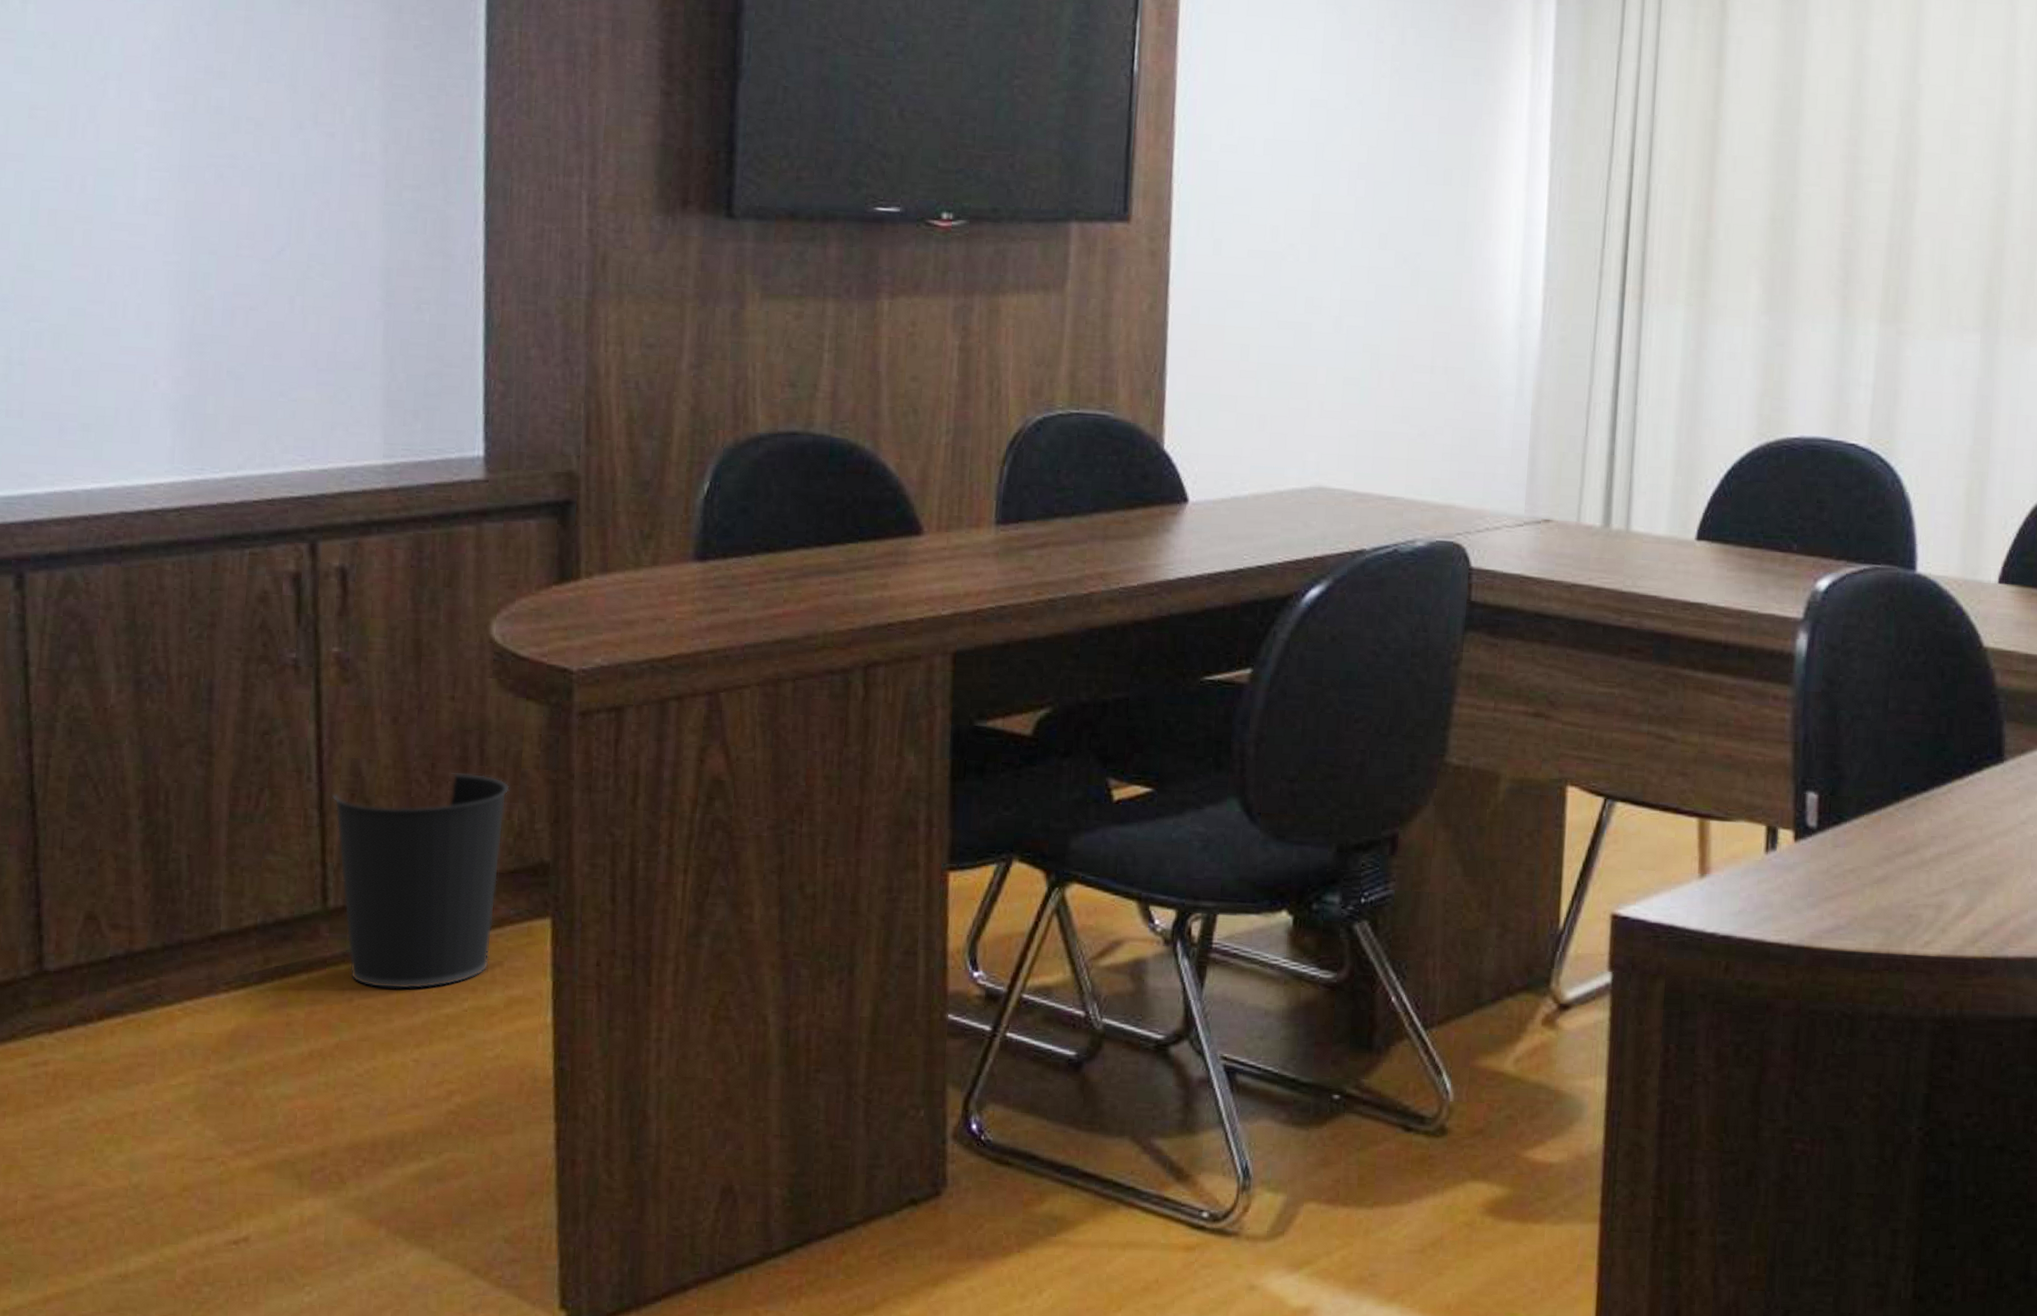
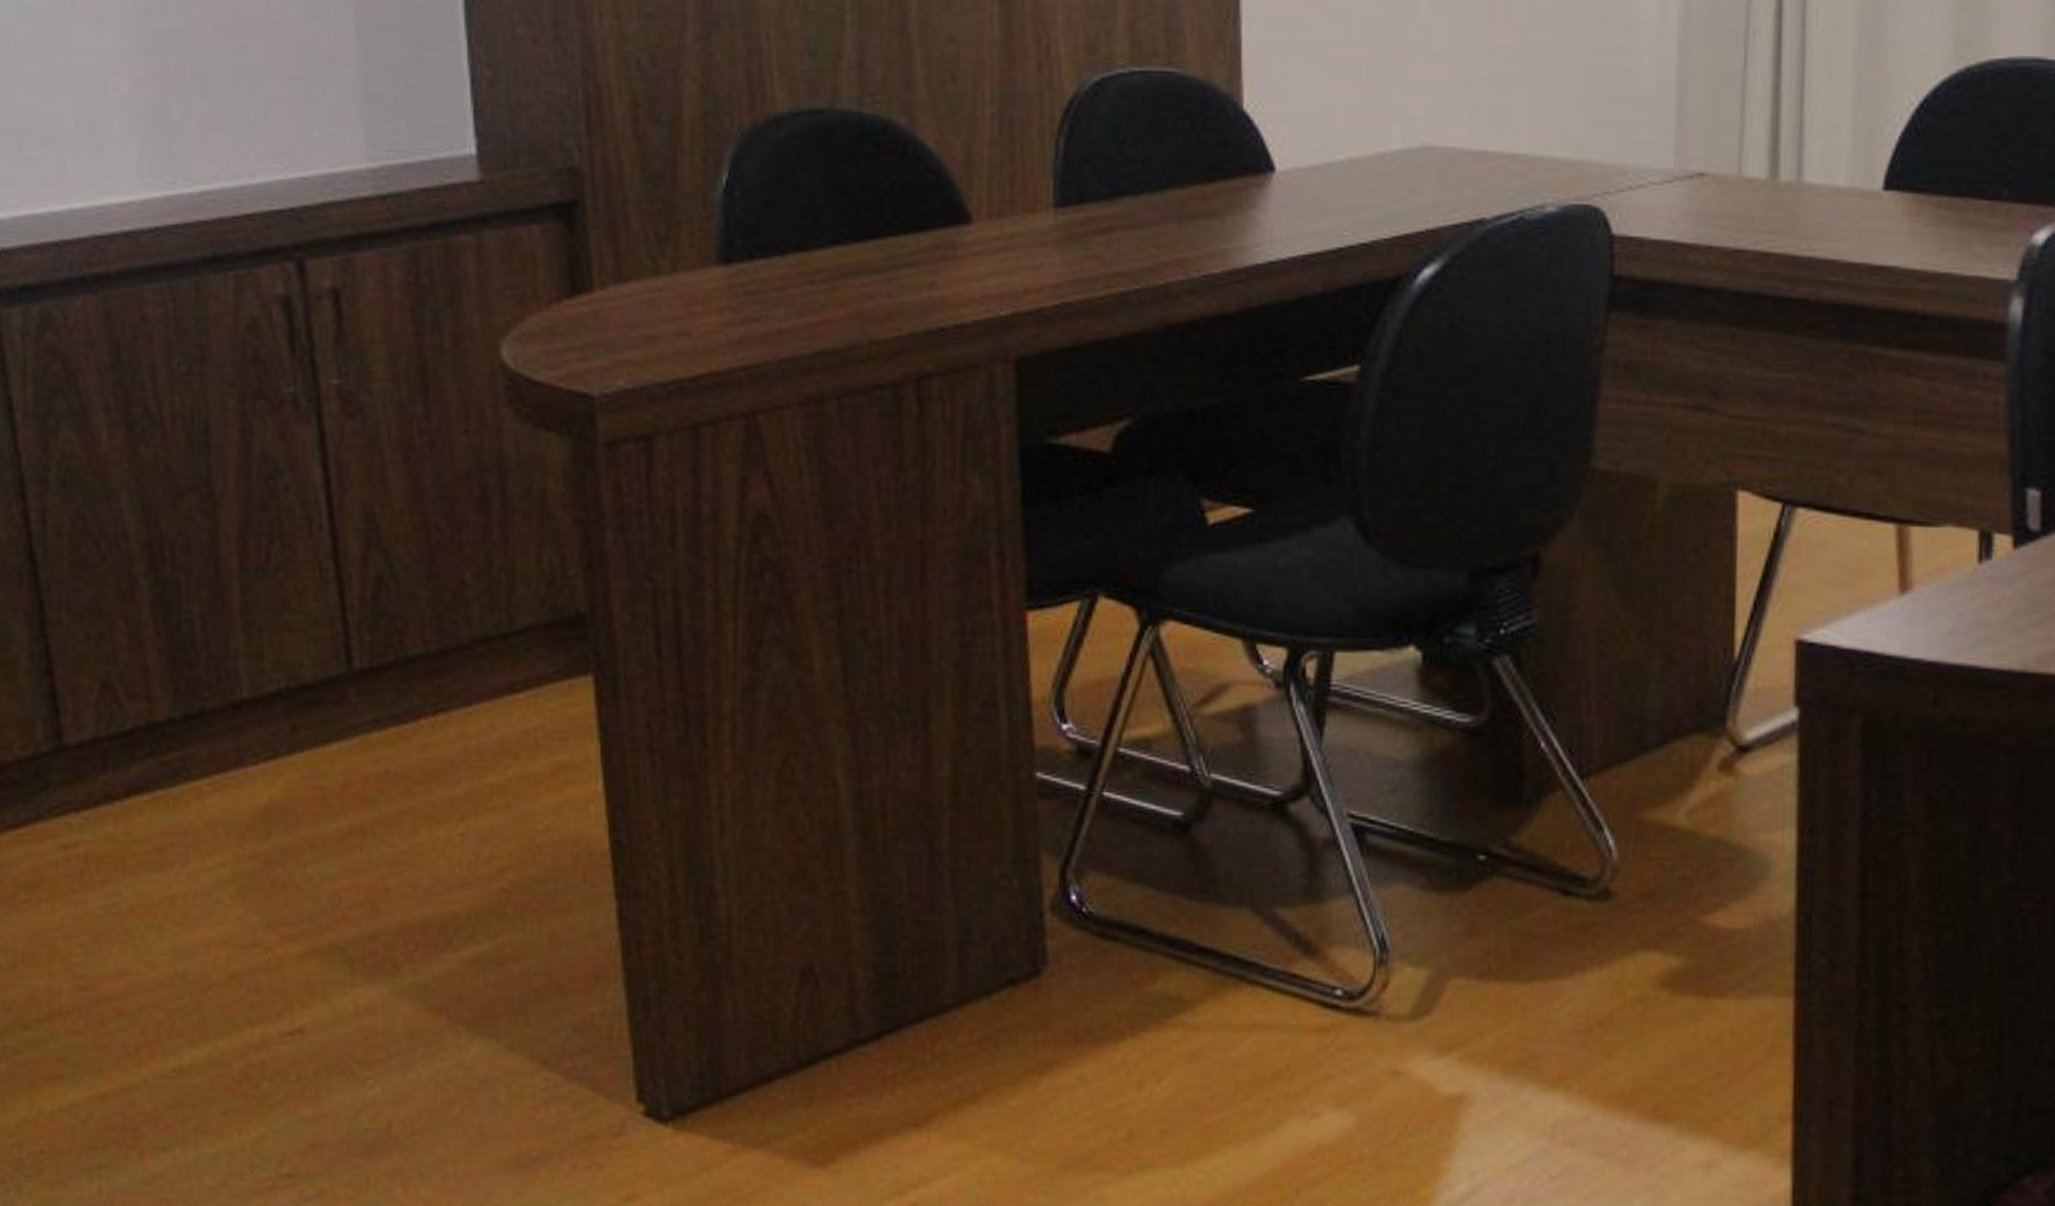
wastebasket: present [331,772,510,990] -> none [346,515,536,758]

